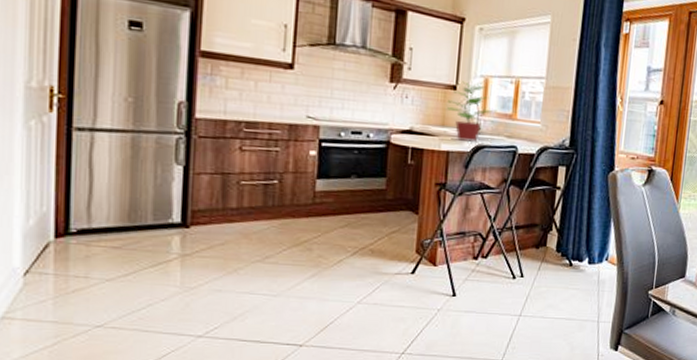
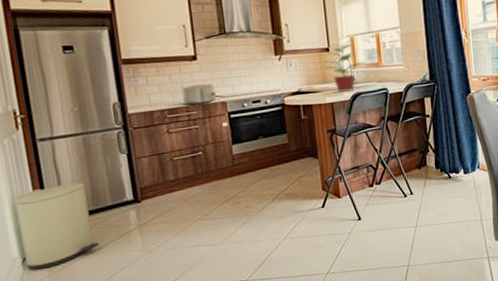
pedal bin: none [26,188,127,288] -> present [12,182,99,271]
toaster: none [267,98,309,125] -> present [182,84,216,106]

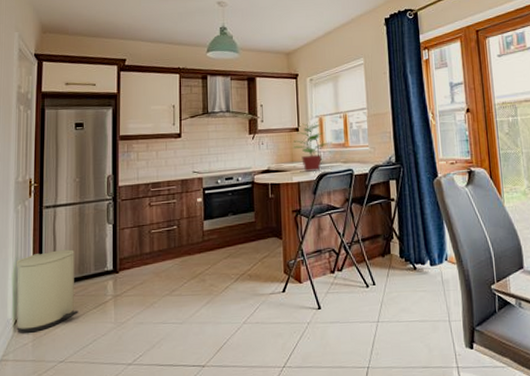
toaster: present [182,84,216,106] -> none [166,160,194,181]

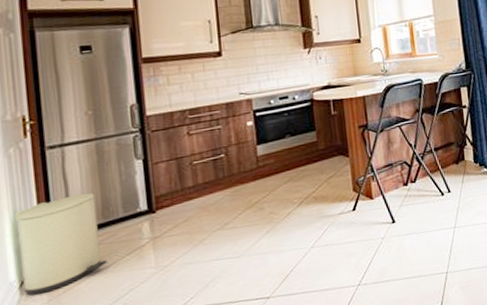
potted plant: present [294,121,333,172] -> none [355,31,399,85]

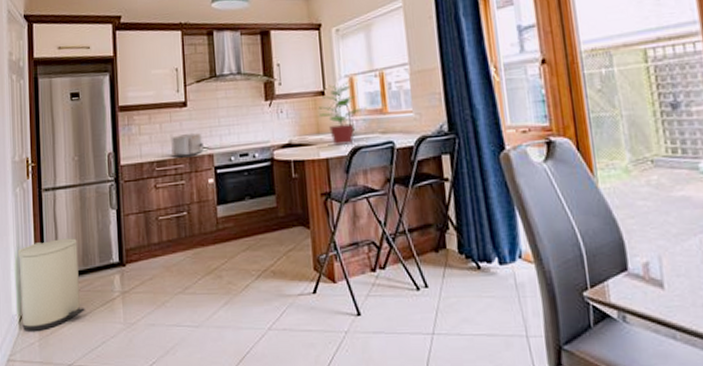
toaster: none [205,80,241,105] -> present [171,133,203,158]
potted plant: none [355,31,399,85] -> present [319,82,367,145]

